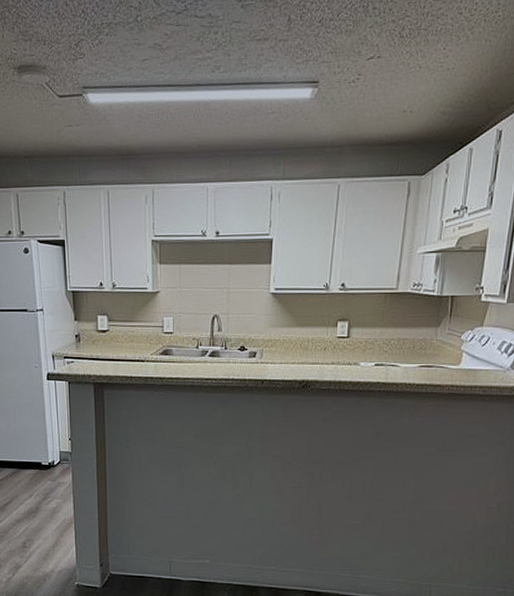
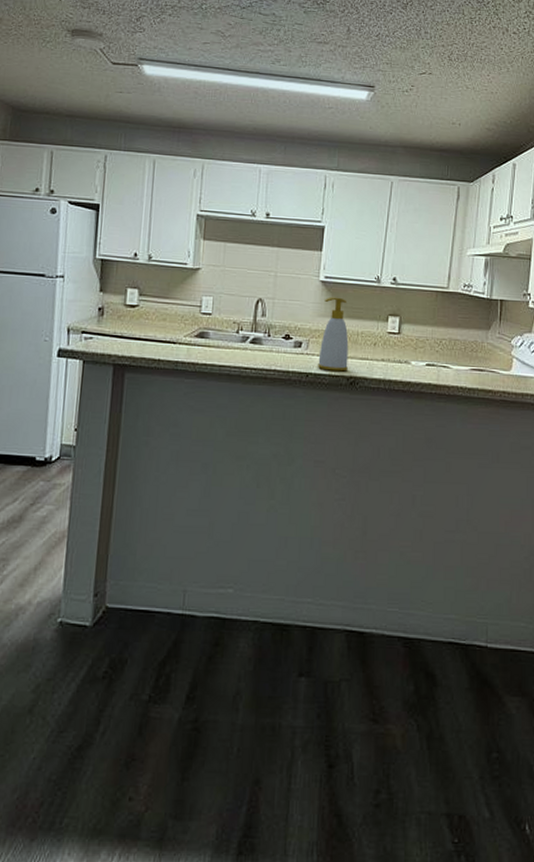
soap bottle: none [271,307,300,377] -> present [317,297,349,372]

